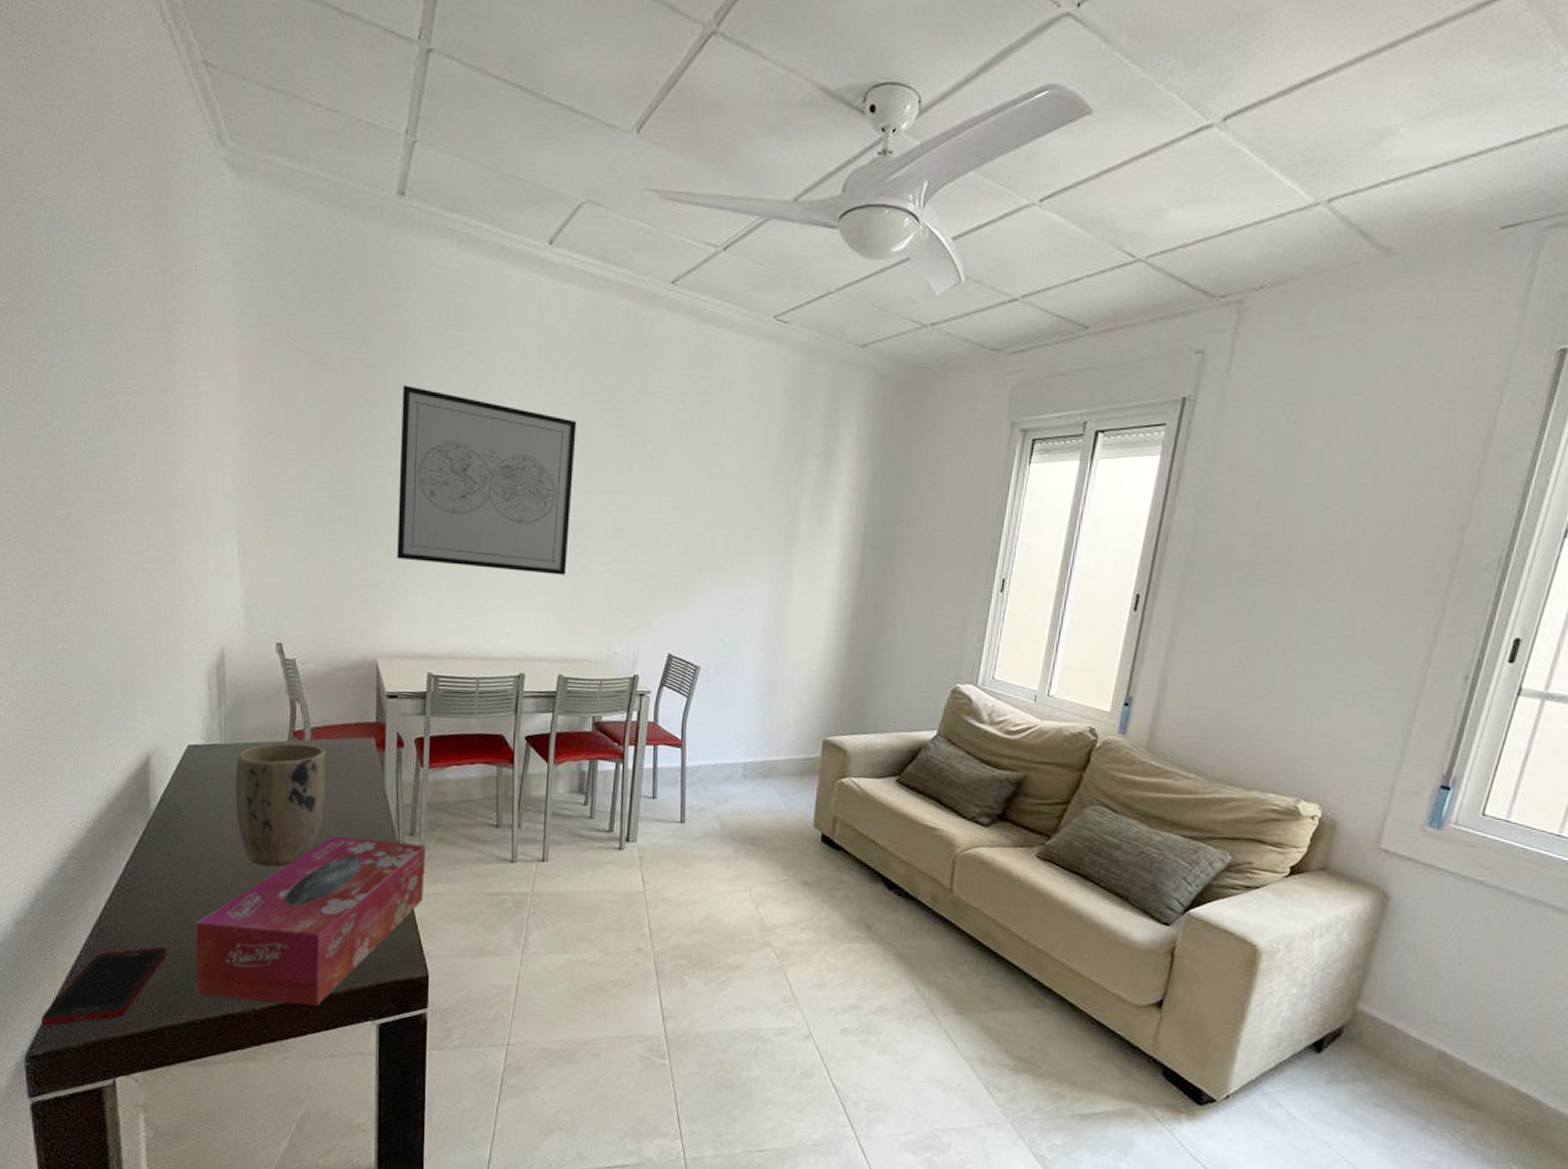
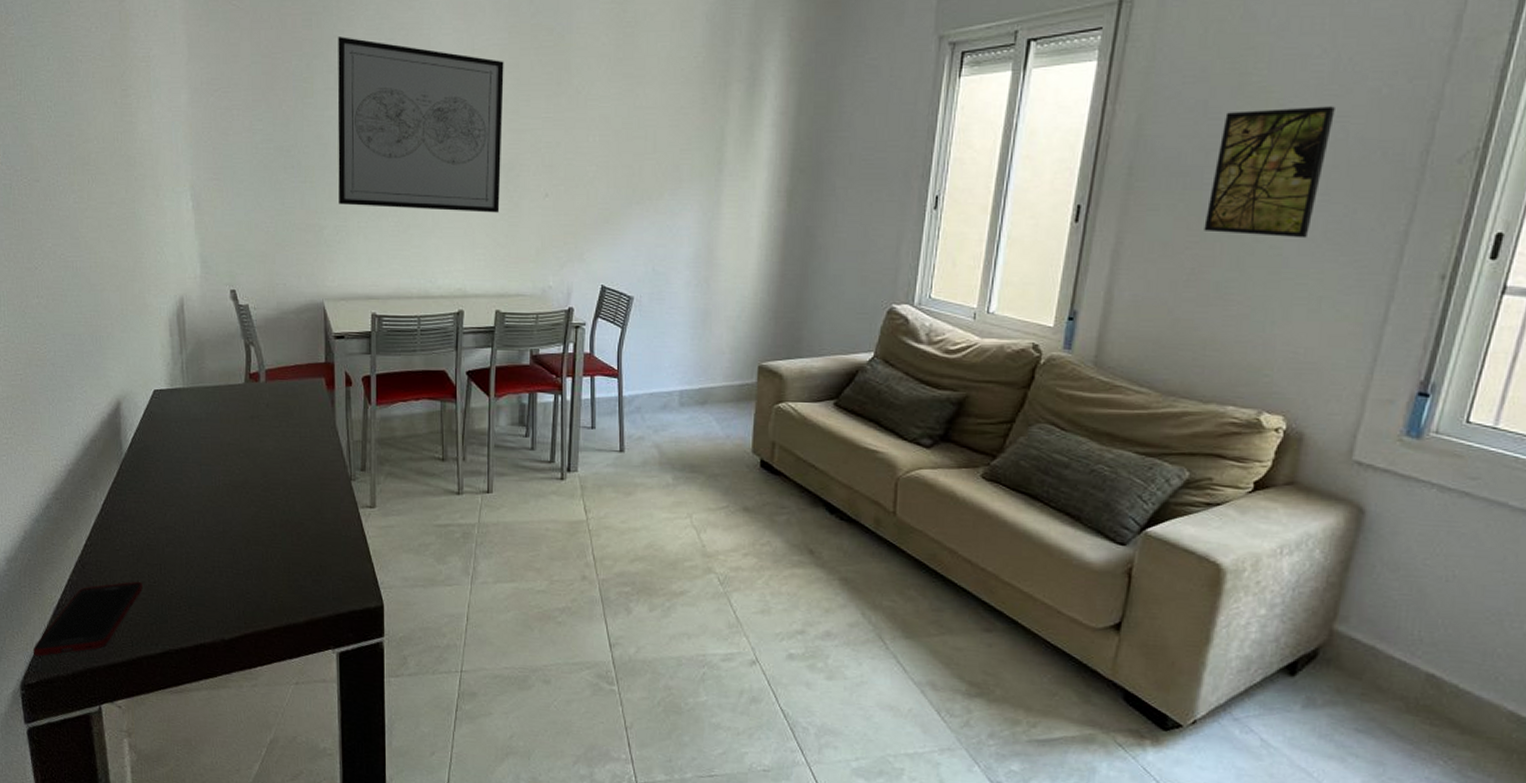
tissue box: present [195,836,426,1006] -> none [167,473,377,635]
plant pot: present [235,742,327,866] -> none [198,385,282,503]
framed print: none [1253,511,1376,636] -> present [1204,106,1335,239]

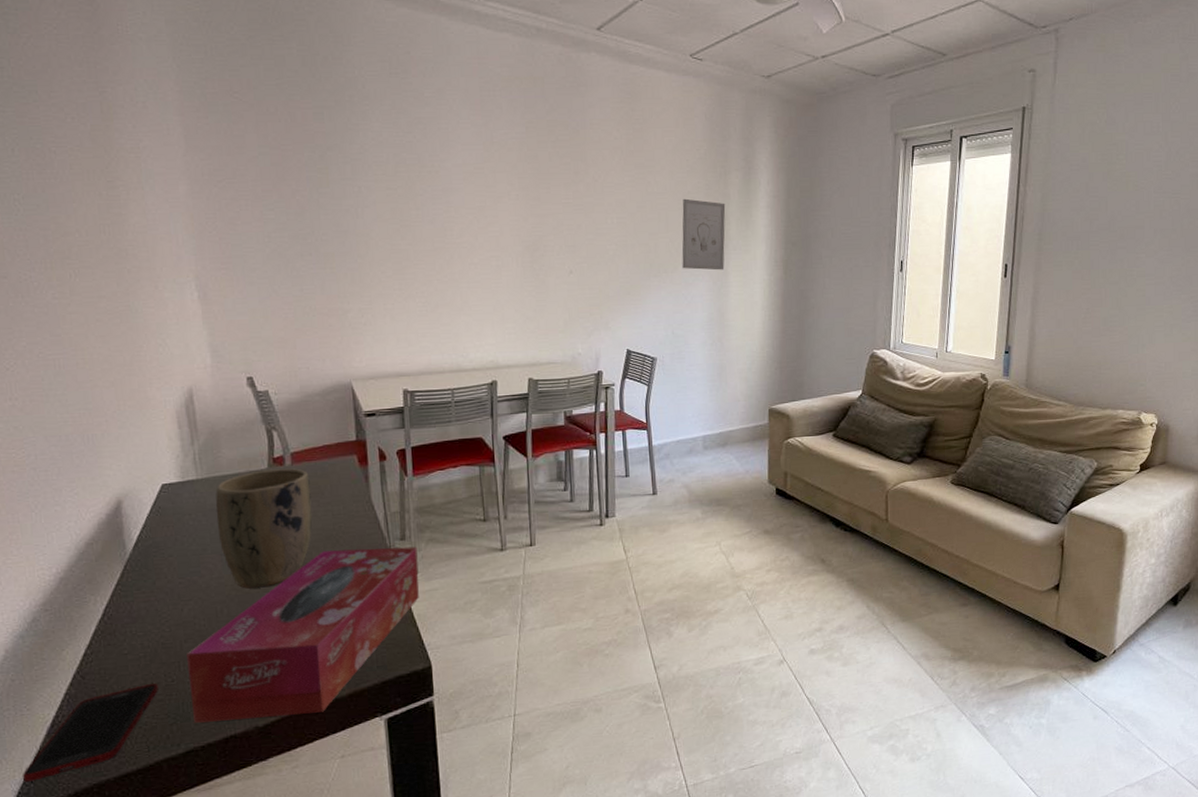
tissue box: none [167,473,377,635] -> present [186,546,419,723]
plant pot: none [198,385,282,503] -> present [215,468,313,589]
wall art: present [337,37,504,213] -> none [352,130,527,290]
wall art: none [669,114,723,199] -> present [682,198,726,271]
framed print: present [1204,106,1335,239] -> none [1093,186,1170,283]

